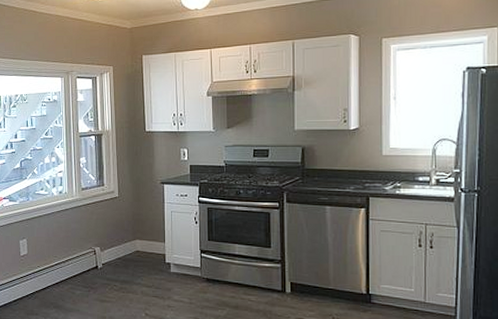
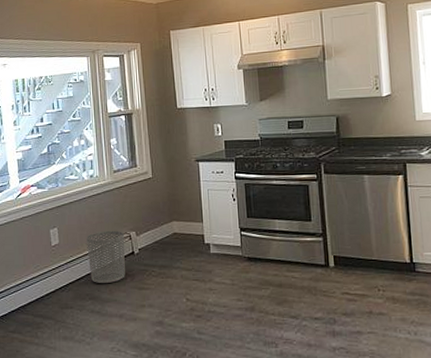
waste bin: none [53,244,89,295] -> present [87,230,125,284]

